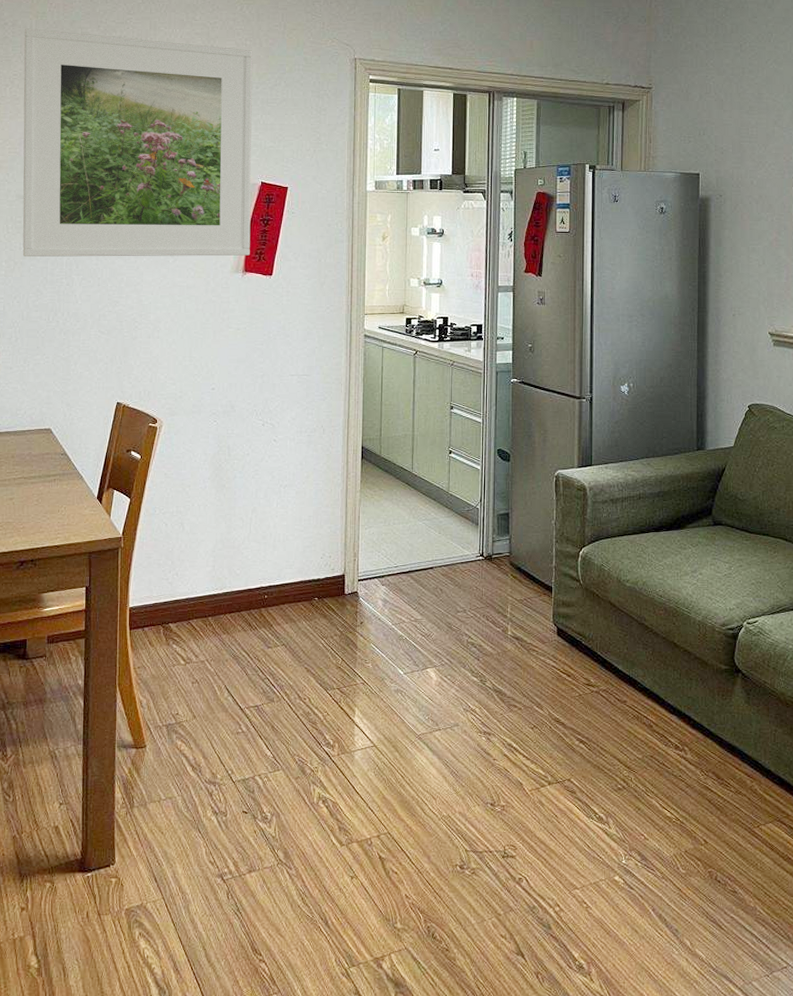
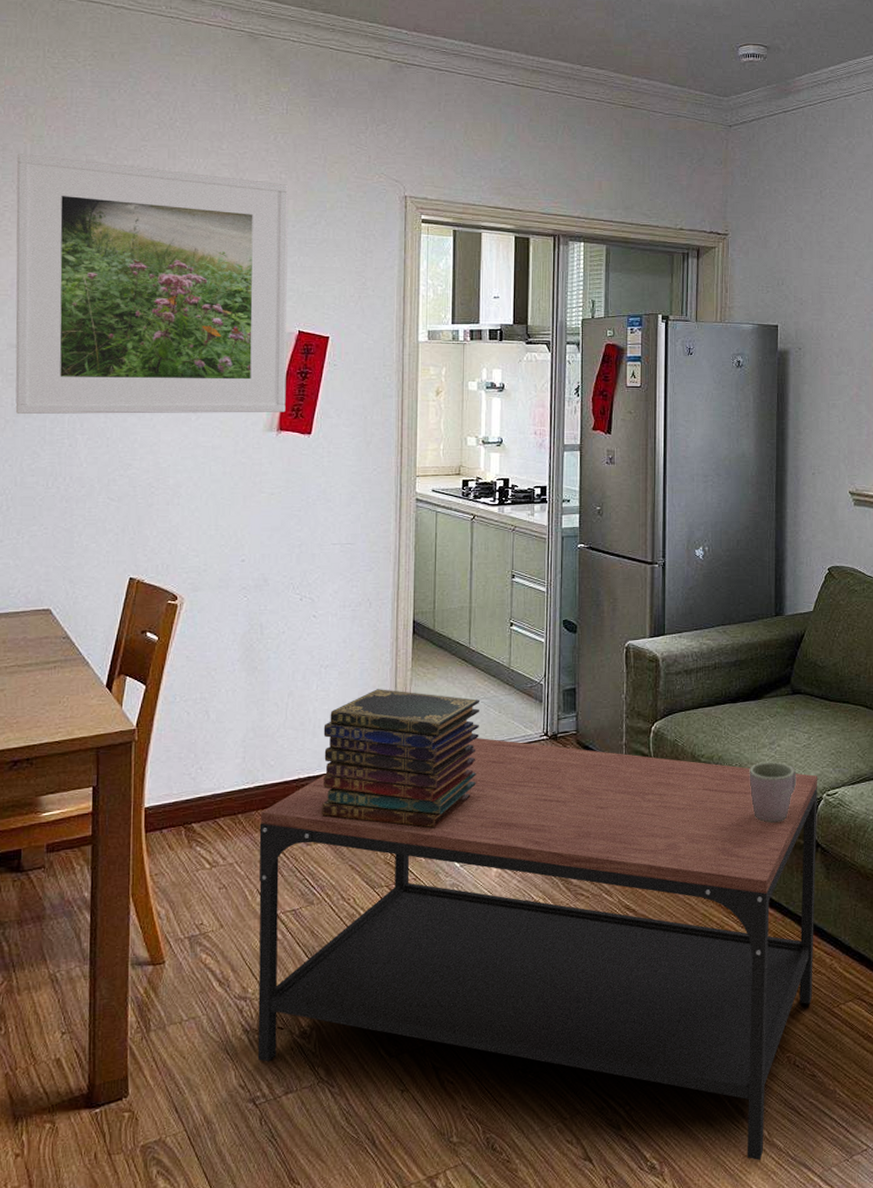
coffee table: none [225,555,738,968] -> present [257,737,817,1160]
book stack: none [281,508,421,638] -> present [322,689,479,828]
mug: none [672,589,718,647] -> present [749,762,797,823]

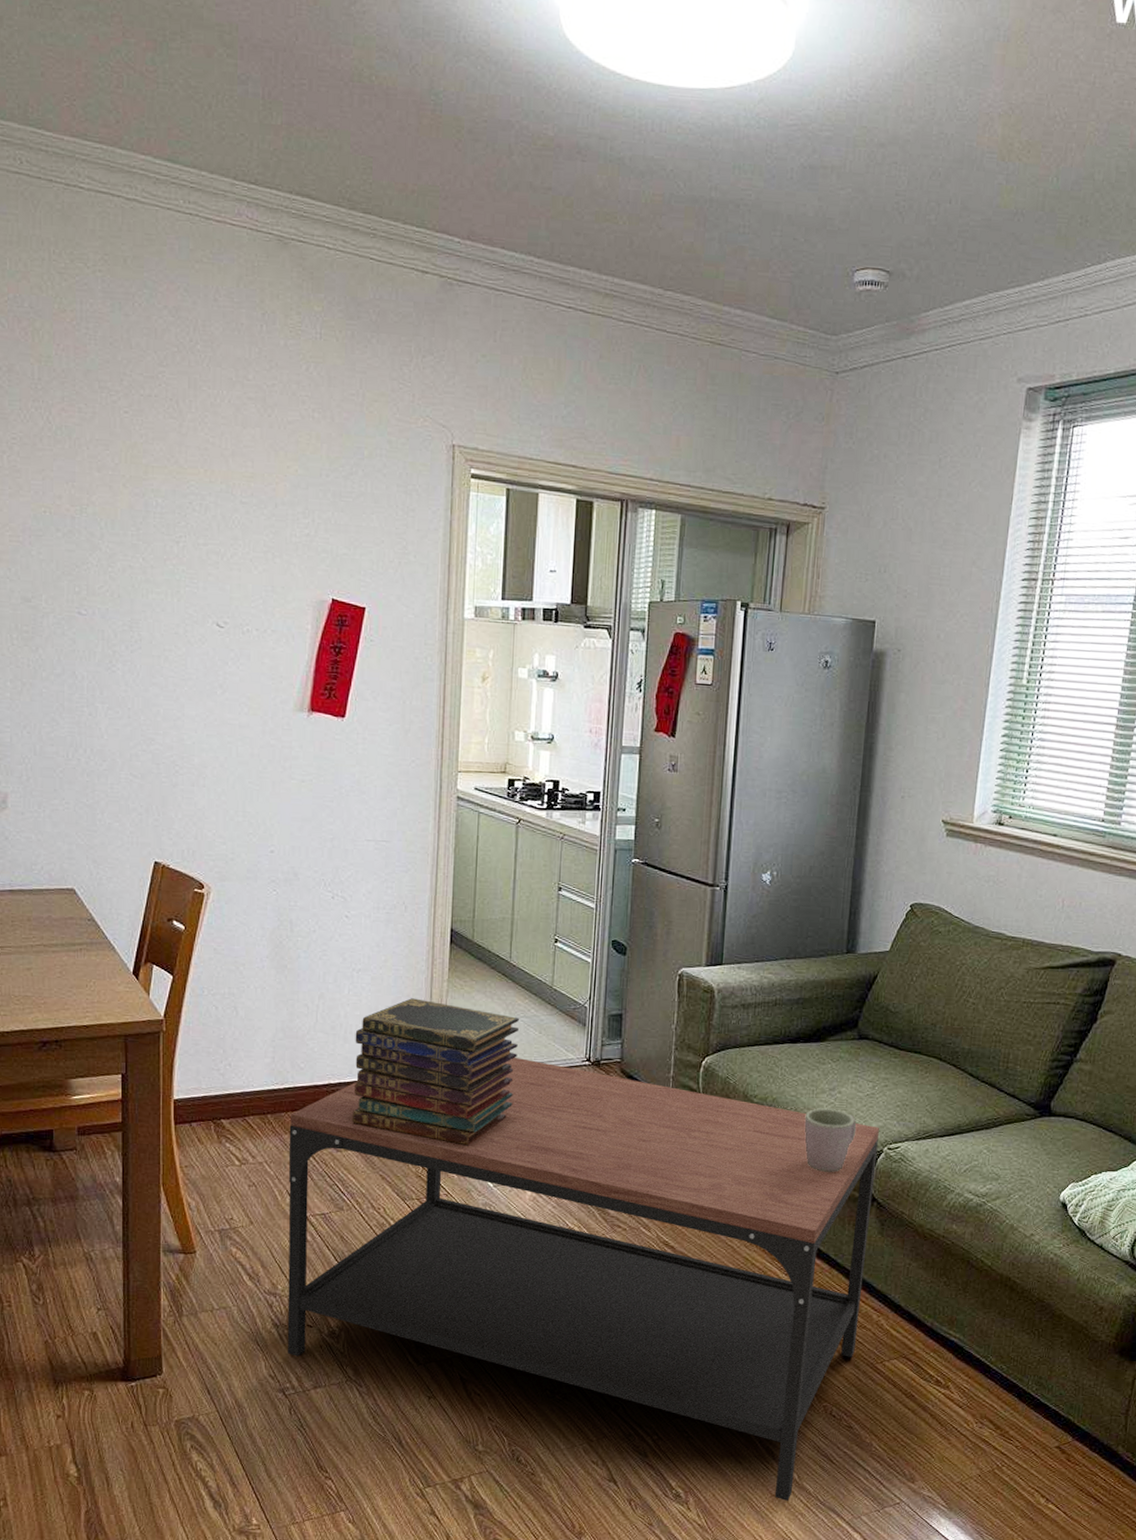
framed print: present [15,153,289,415] -> none [23,376,322,691]

